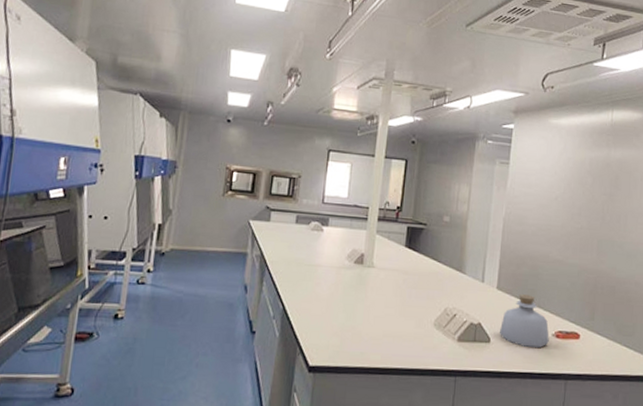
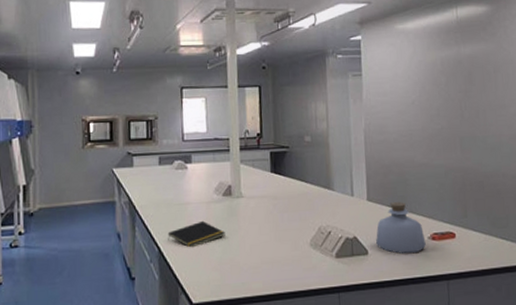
notepad: none [293,284,352,310] -> present [167,220,225,248]

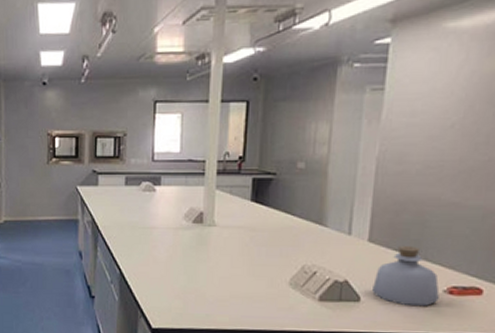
notepad: present [167,220,225,248] -> none [130,247,192,273]

